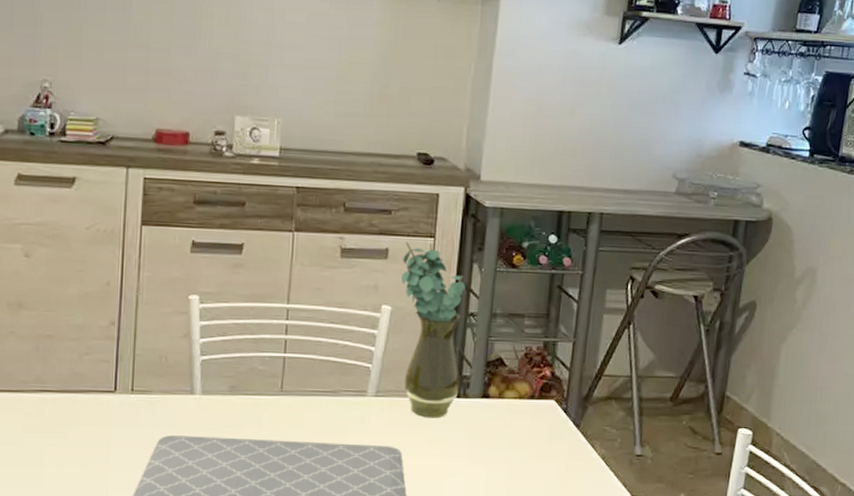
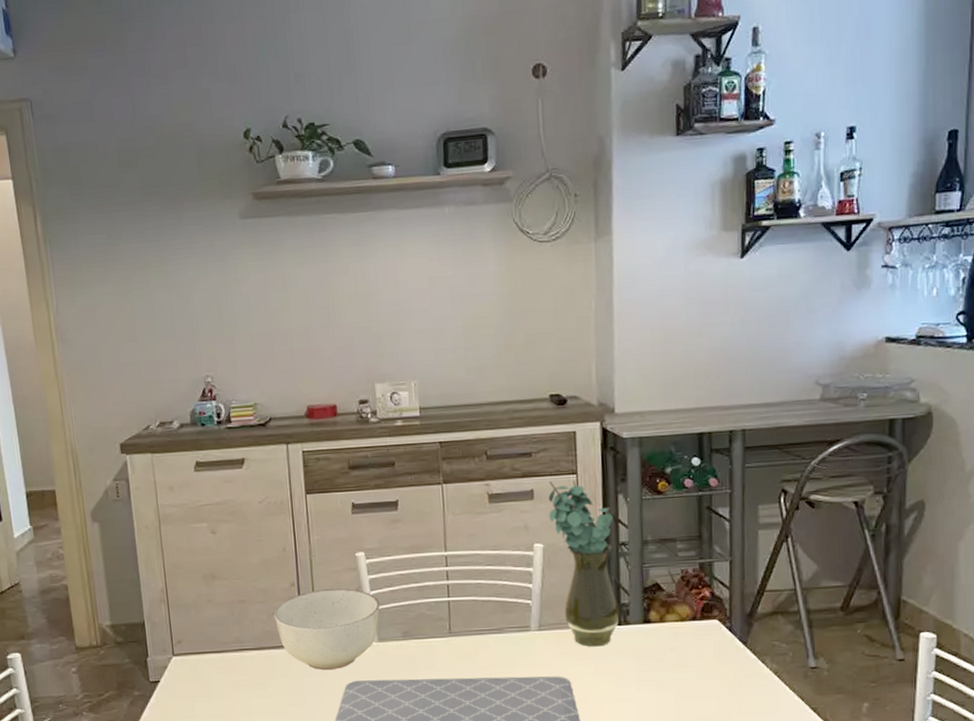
bowl: none [86,332,209,421] -> present [274,588,380,670]

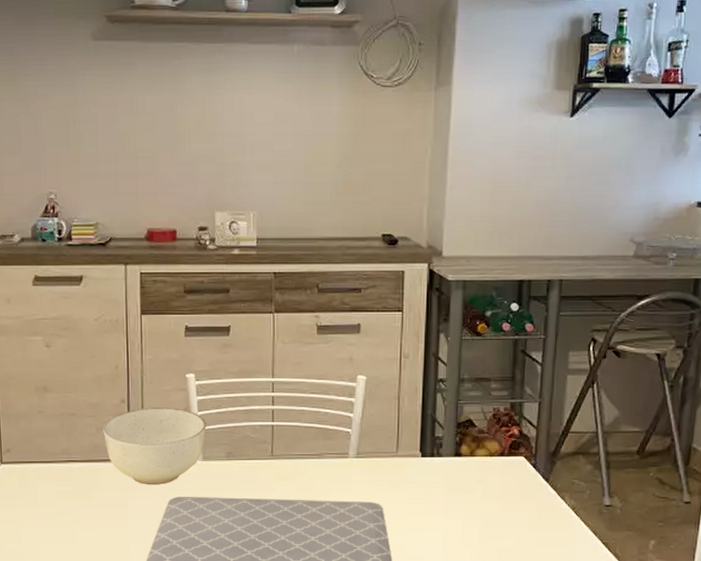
vase: present [548,480,620,647] -> none [373,316,434,476]

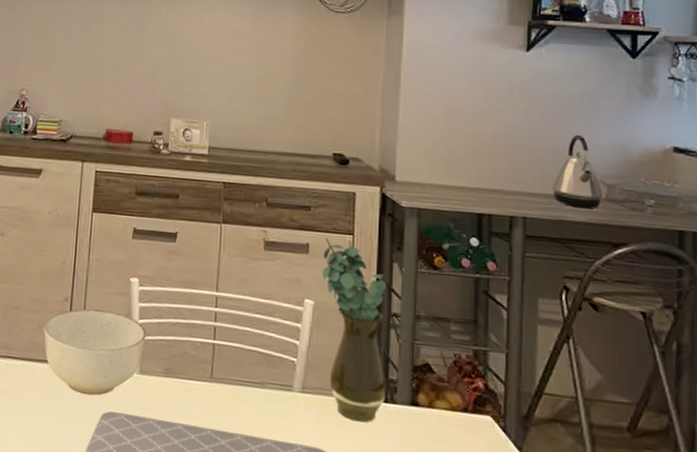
vase: none [373,316,434,476] -> present [321,237,387,423]
kettle: none [586,197,632,267] -> present [551,134,603,209]

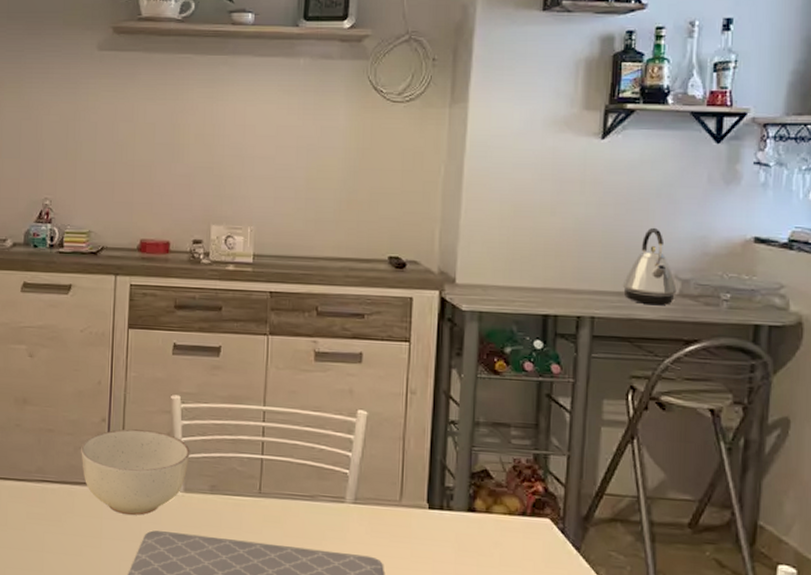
vase: present [321,237,387,423] -> none [376,345,445,530]

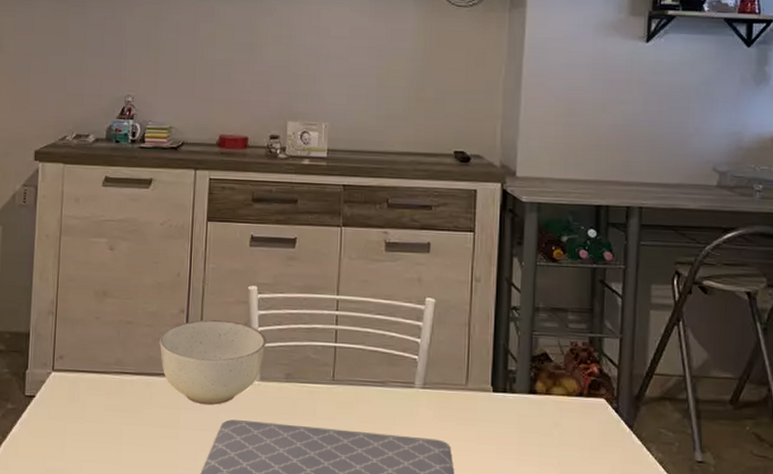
kettle: present [622,227,677,306] -> none [666,123,715,196]

